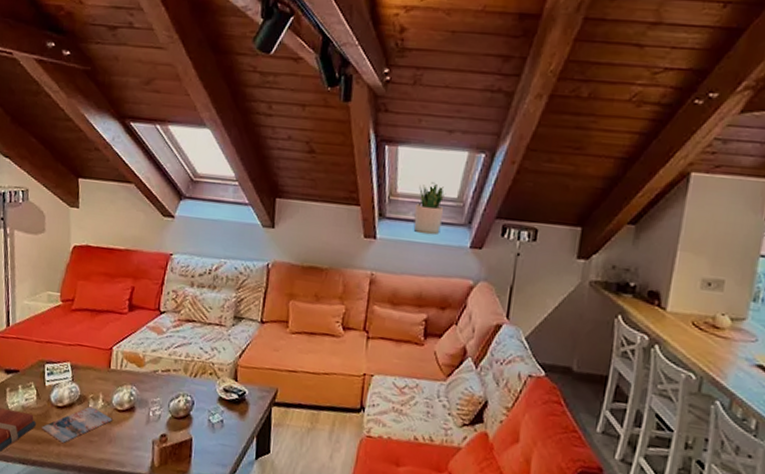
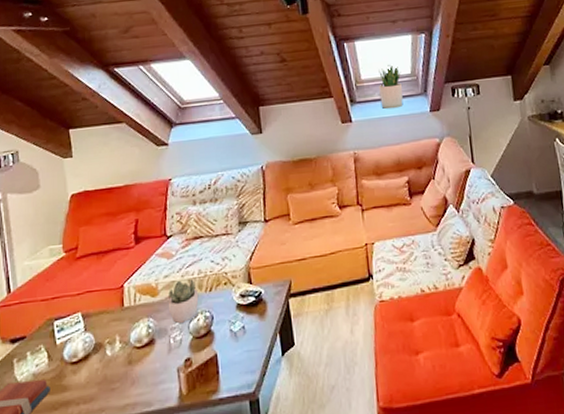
magazine: present [42,406,113,444] -> none [57,352,133,402]
succulent plant: none [151,358,183,401] -> present [168,279,199,324]

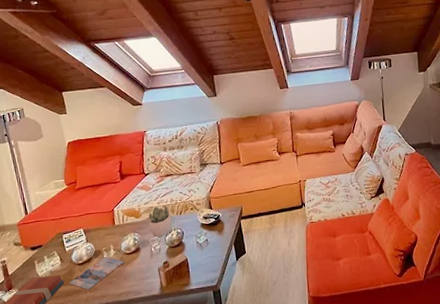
magazine: none [57,352,133,402] -> present [69,257,124,291]
planter: present [379,65,403,110] -> none [310,42,330,79]

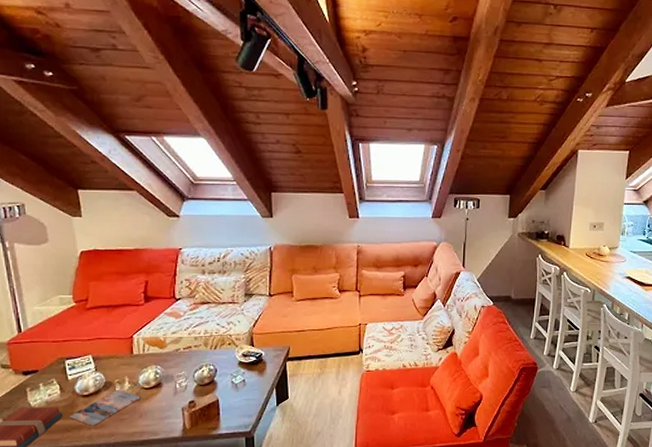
succulent plant: present [148,205,172,238] -> none [175,337,204,373]

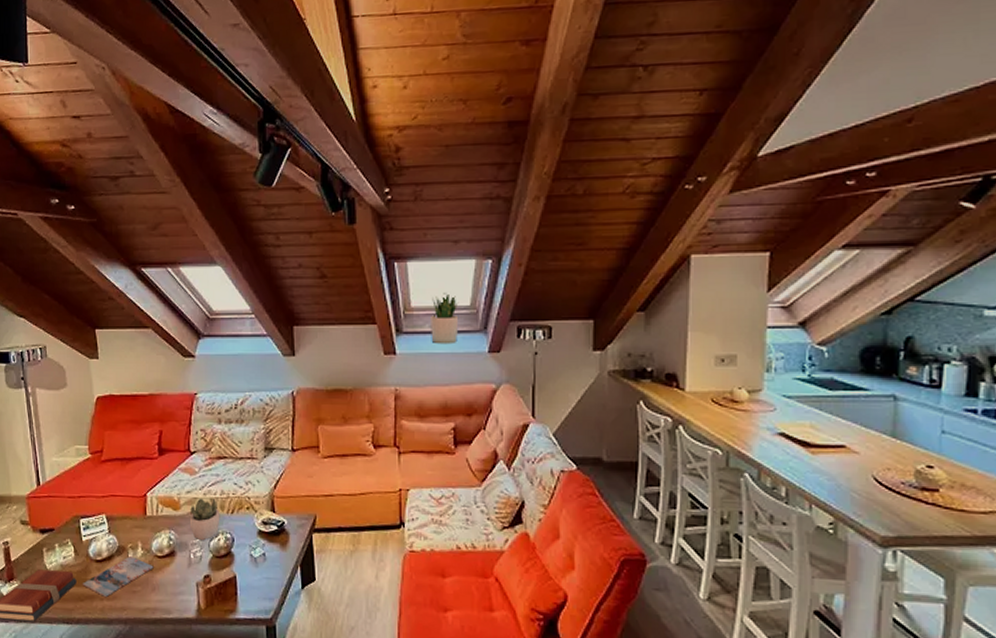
succulent plant: none [175,337,204,373] -> present [189,498,220,541]
planter: none [387,170,410,211] -> present [431,293,459,345]

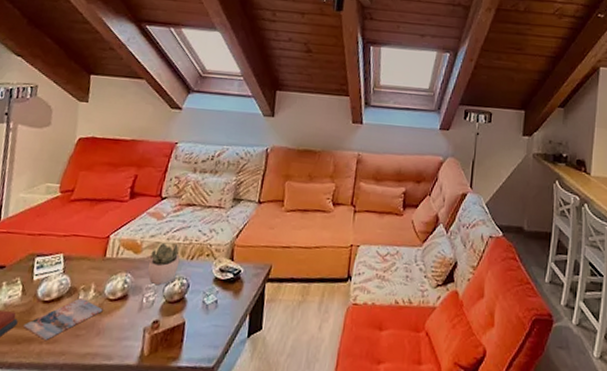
planter: present [431,293,459,345] -> none [393,76,420,120]

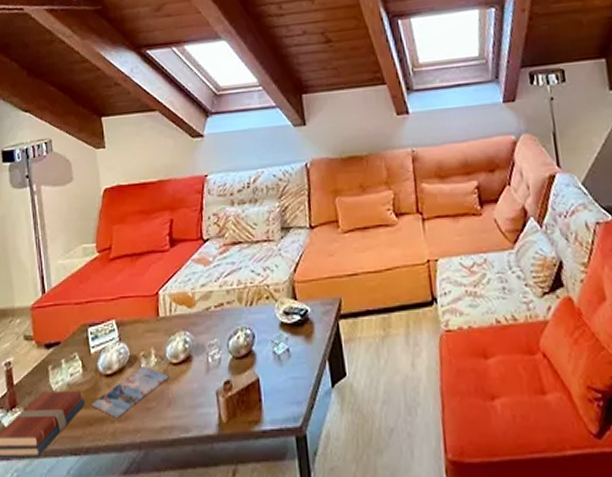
succulent plant: present [147,242,181,286] -> none [205,290,239,341]

